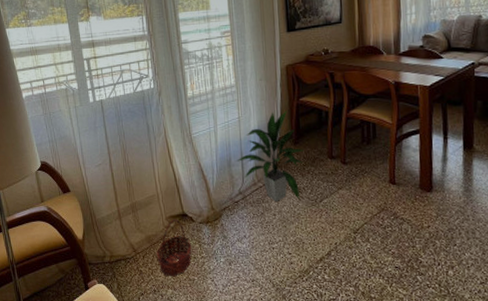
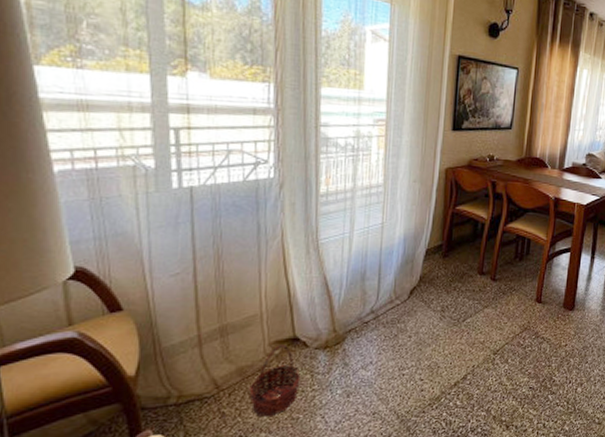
indoor plant: present [236,111,304,201] -> none [372,219,453,322]

